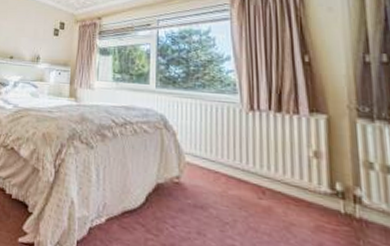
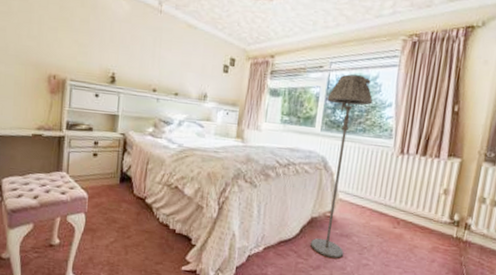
floor lamp: none [159,30,209,236] -> present [311,74,373,258]

